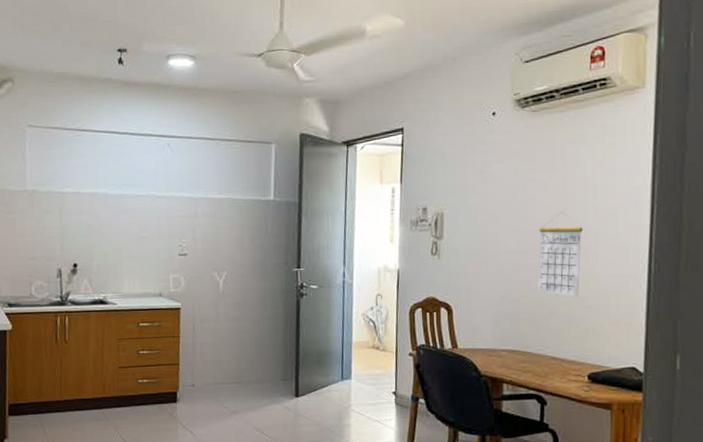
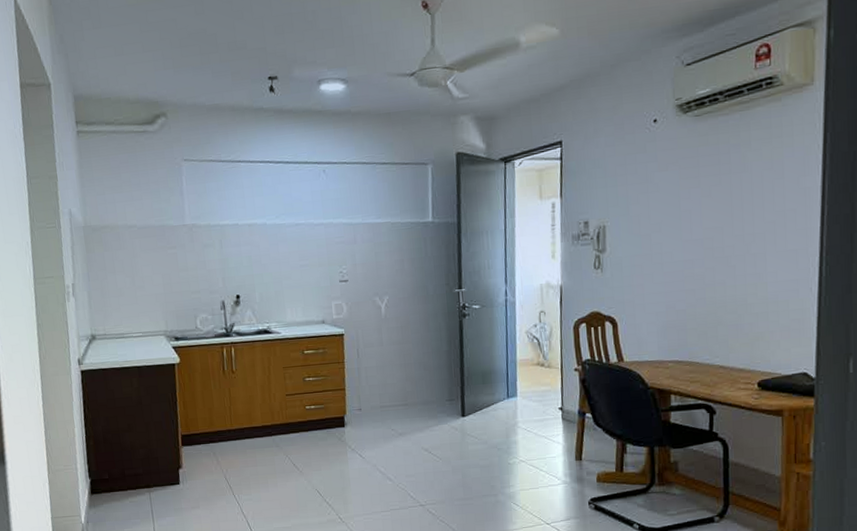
calendar: present [538,211,583,297] -> none [704,218,750,305]

